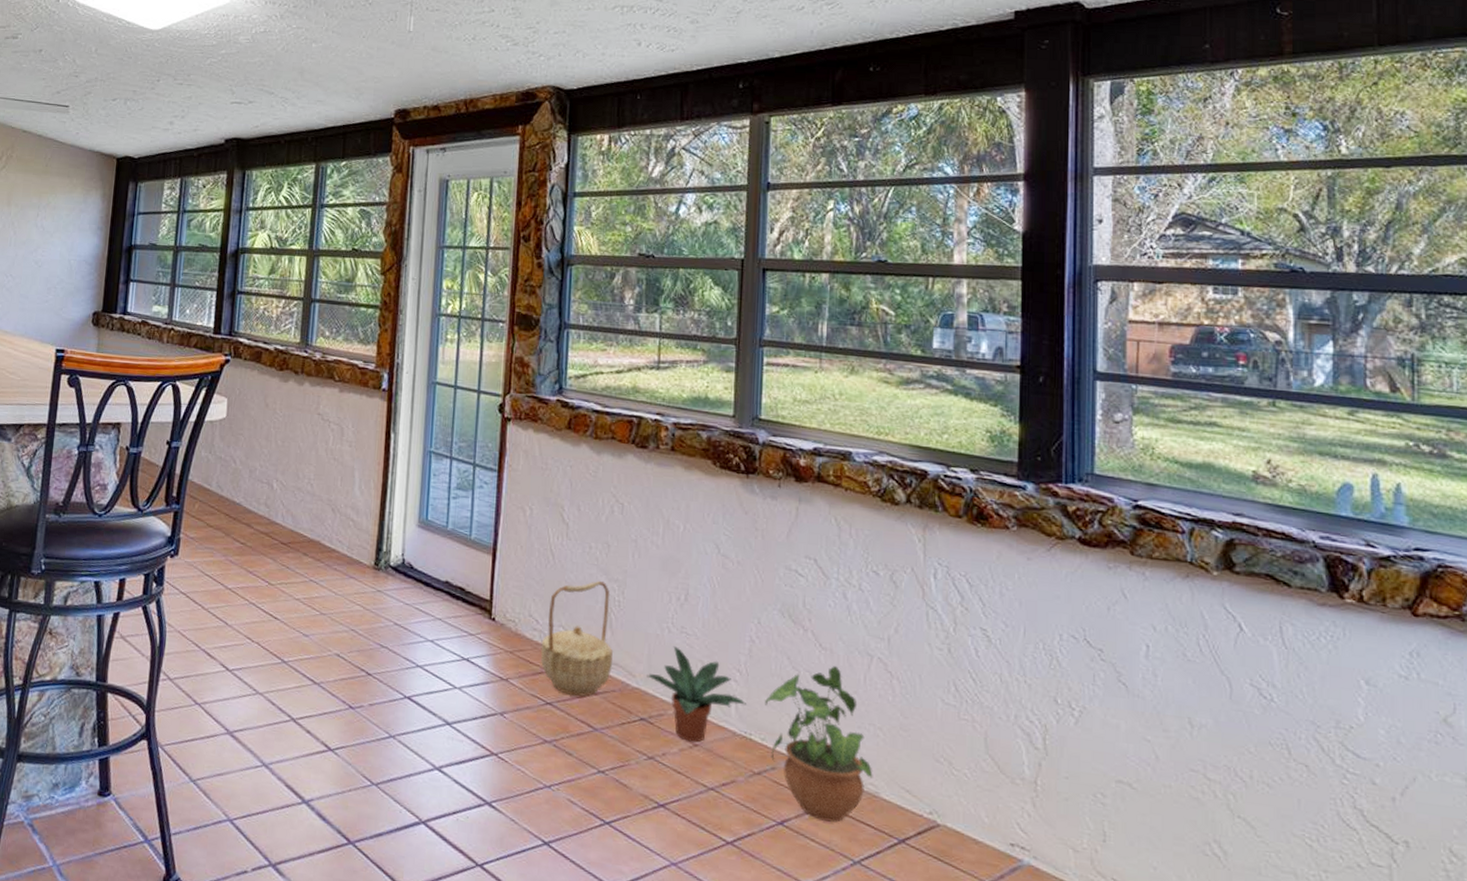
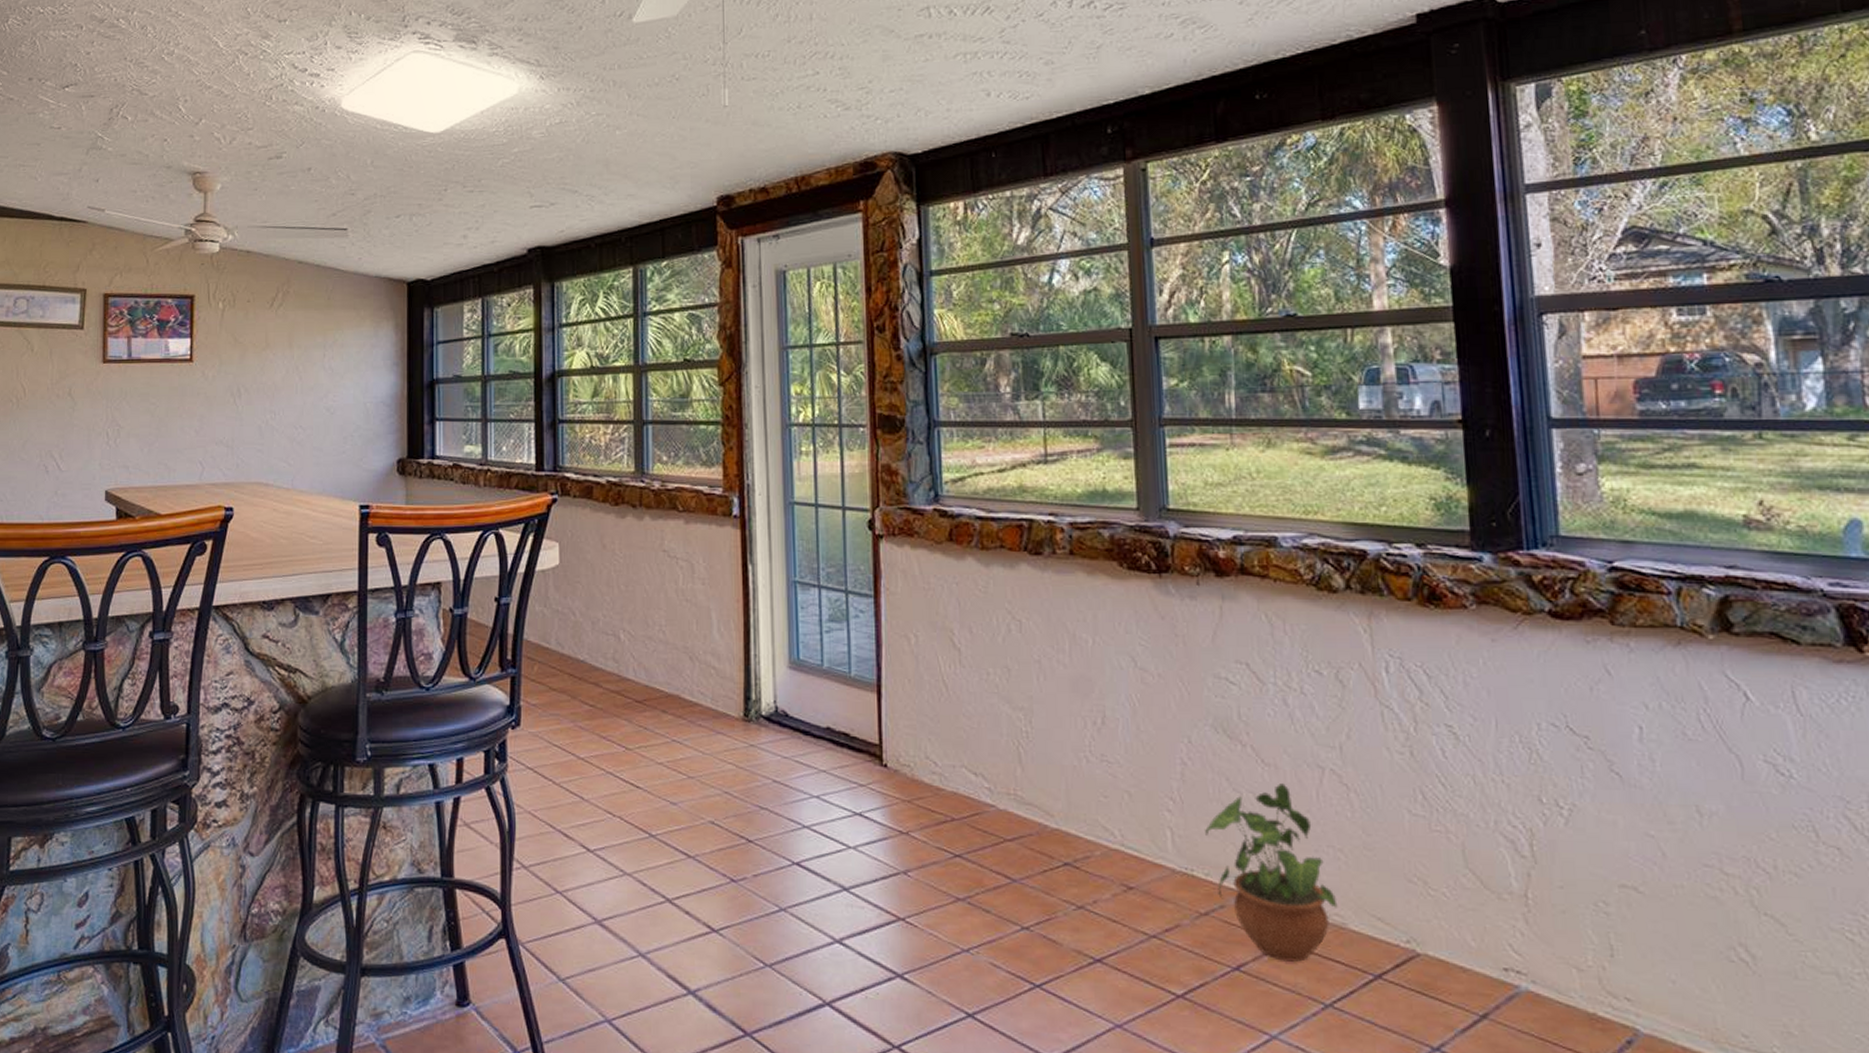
basket: present [540,581,614,697] -> none [942,711,1026,845]
potted plant: present [646,646,746,743] -> none [1066,777,1184,885]

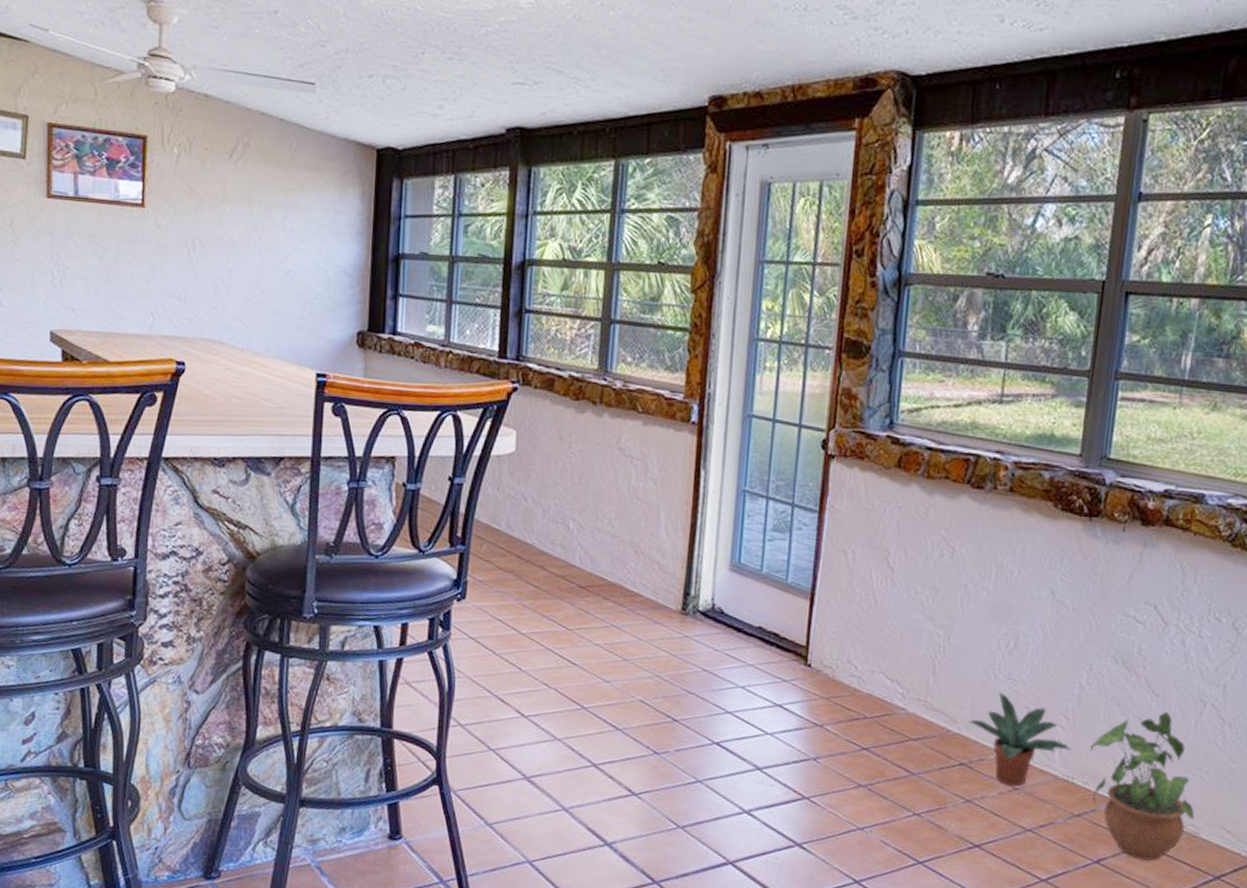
potted plant: none [1066,777,1184,885] -> present [969,692,1071,786]

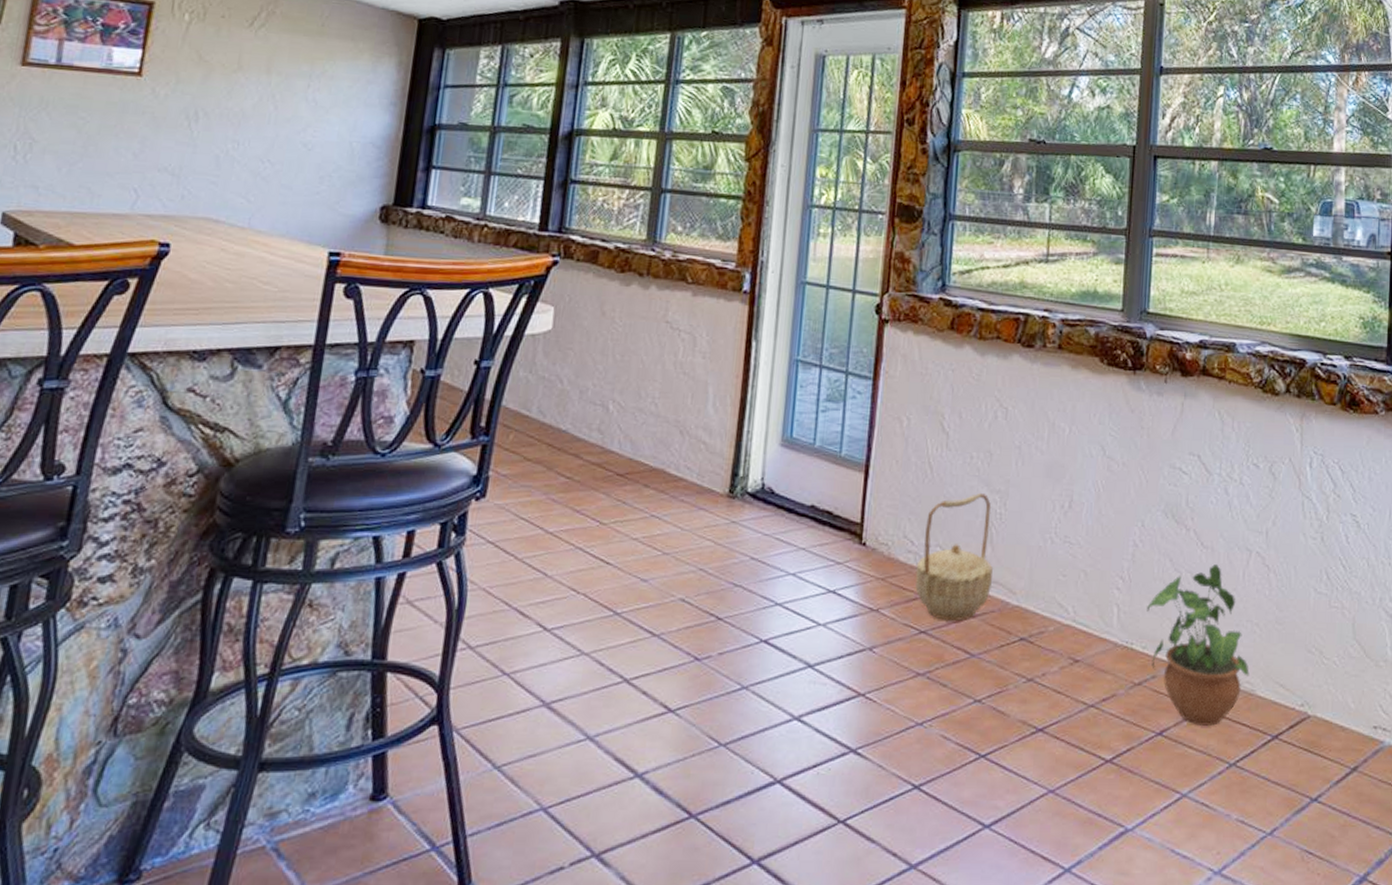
basket: none [858,627,936,743] -> present [915,493,994,622]
potted plant: present [969,692,1071,786] -> none [1027,557,1128,658]

